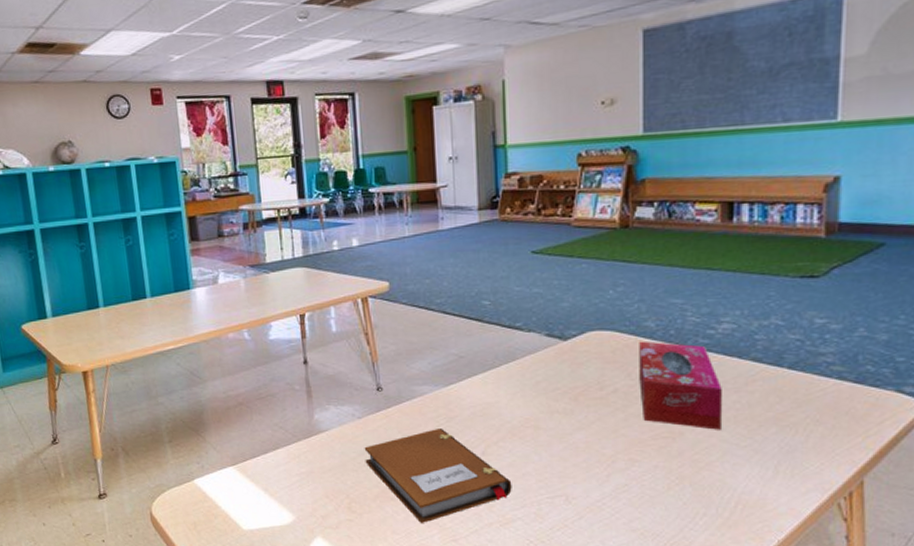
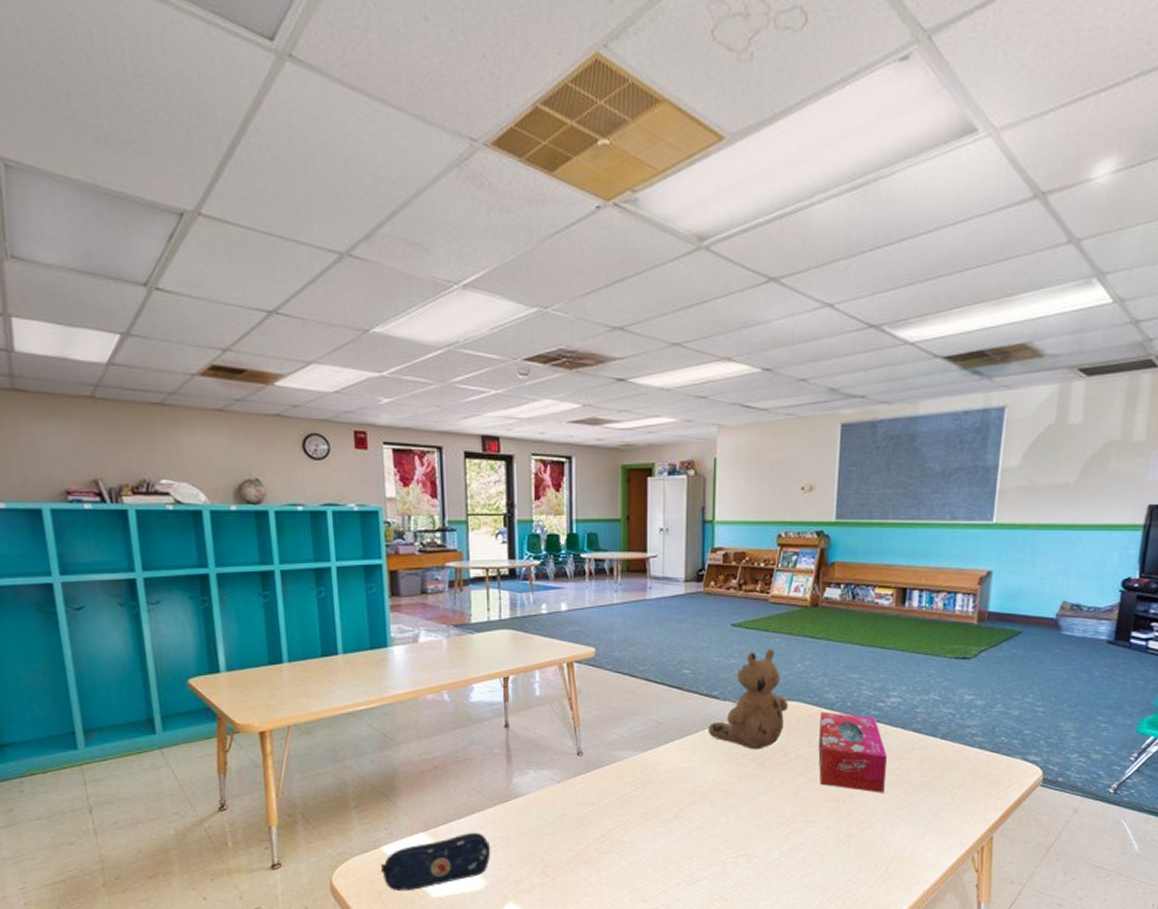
pencil case: none [194,467,297,523] -> present [380,832,491,892]
notebook: present [364,429,512,523] -> none [561,793,700,885]
teddy bear: none [512,275,602,384] -> present [707,649,789,750]

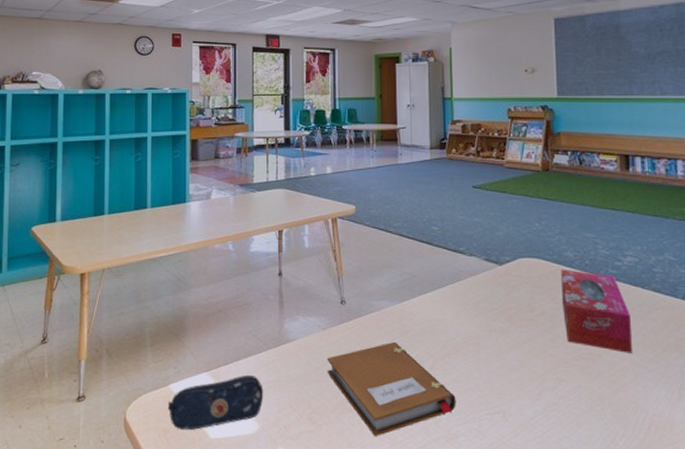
notebook: none [561,793,700,885] -> present [327,342,456,436]
teddy bear: present [707,649,789,750] -> none [457,209,531,304]

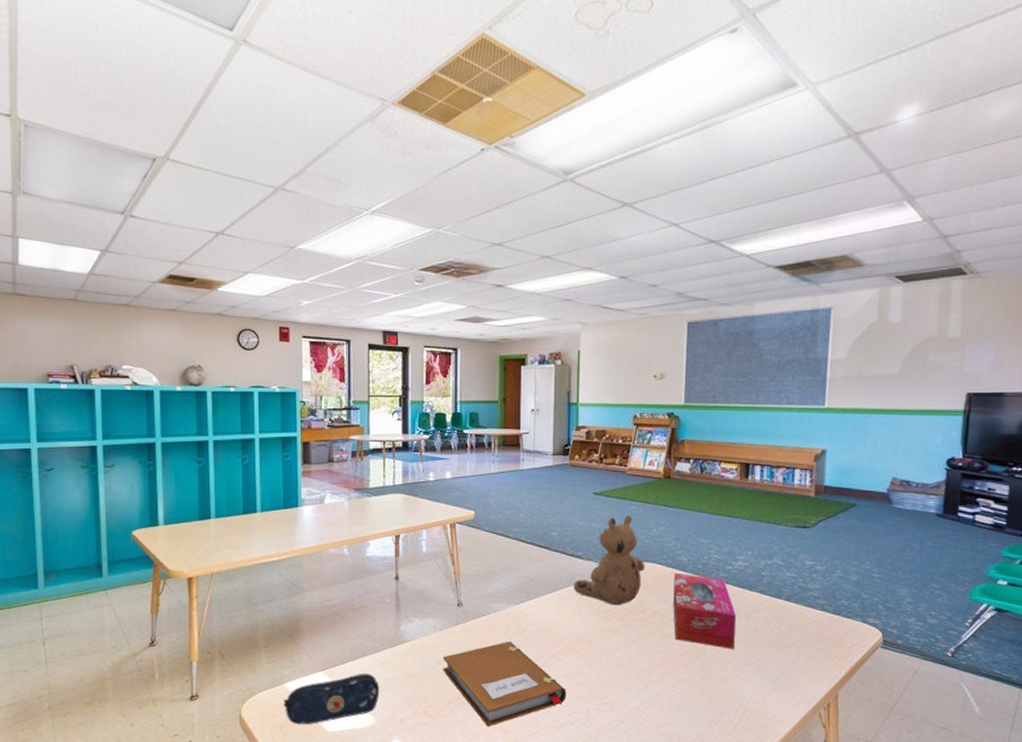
teddy bear: none [457,209,531,304] -> present [573,515,646,606]

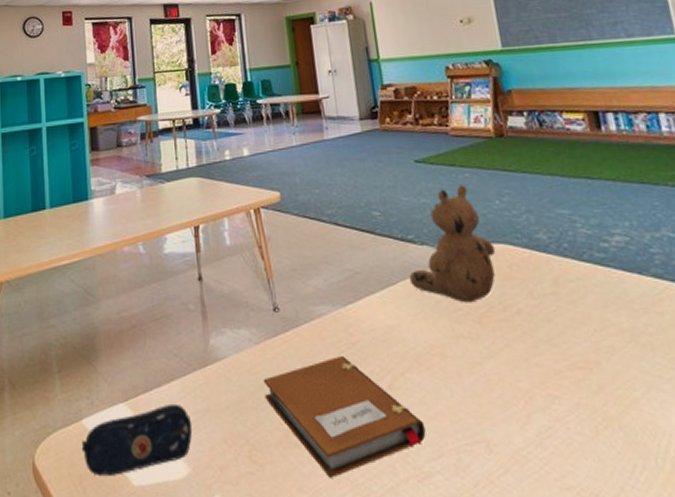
tissue box: present [673,572,736,649] -> none [534,255,639,359]

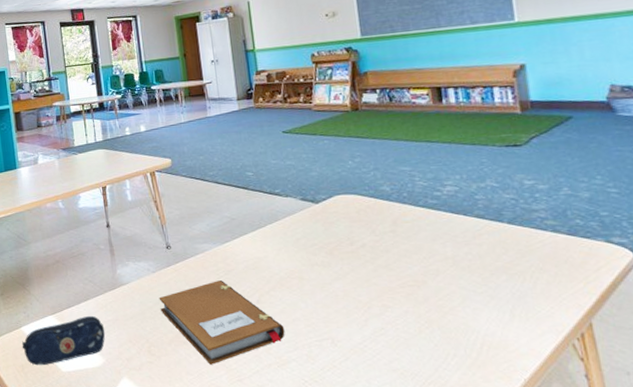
teddy bear: present [409,185,496,303] -> none [275,149,347,240]

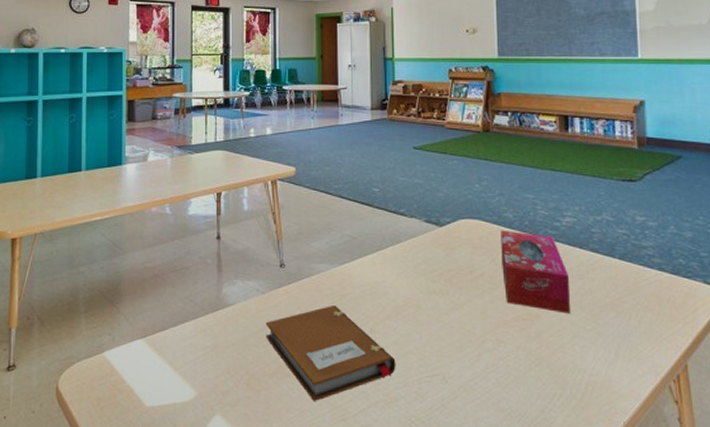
pencil case: present [21,315,106,366] -> none [101,340,201,399]
tissue box: none [378,202,458,279] -> present [501,230,570,314]

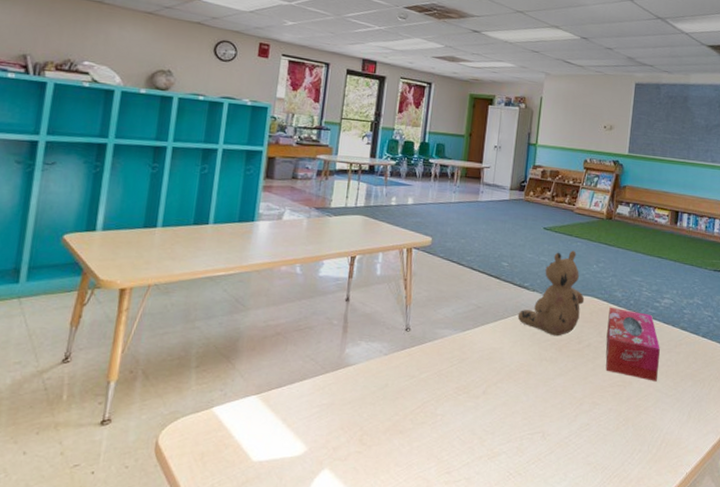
notebook: present [265,306,396,401] -> none [383,368,503,456]
teddy bear: none [397,170,471,266] -> present [517,250,585,336]

